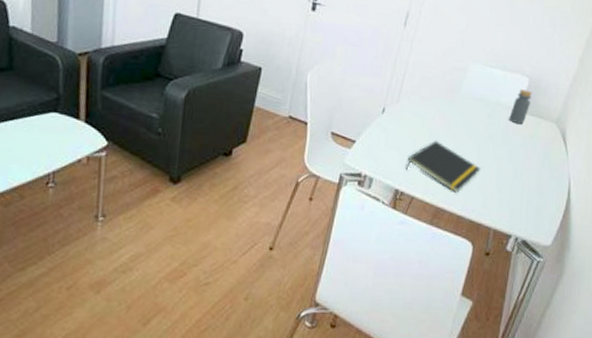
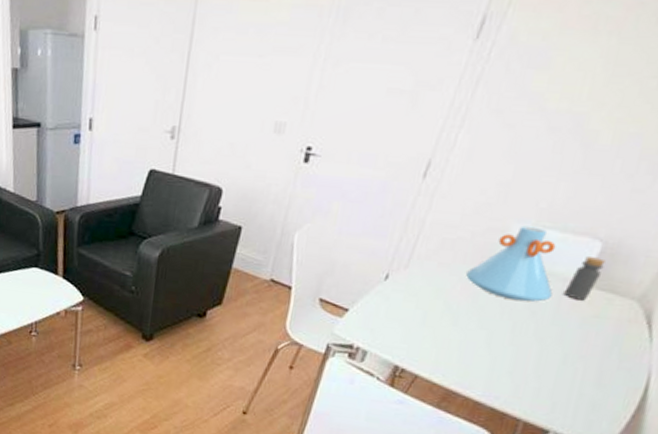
notepad: present [405,140,481,193] -> none [410,314,514,376]
vase: none [442,65,502,128] -> present [466,225,556,302]

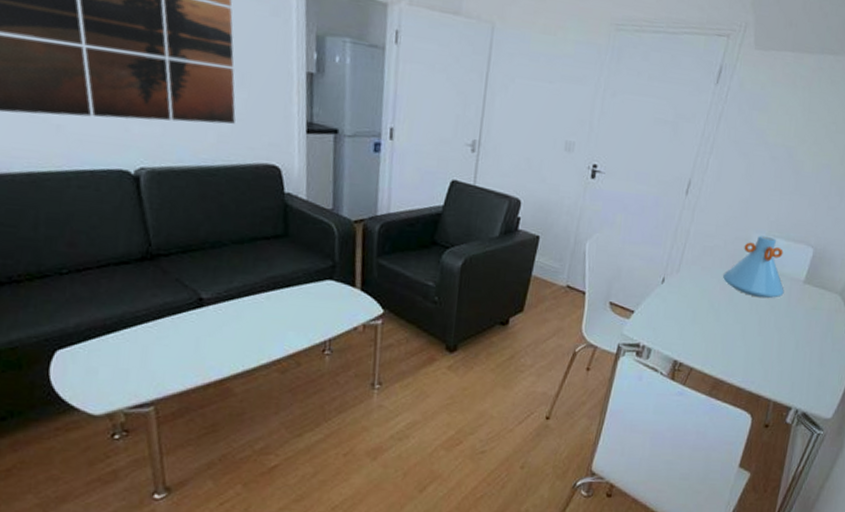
bottle: present [564,256,606,301] -> none [792,260,817,296]

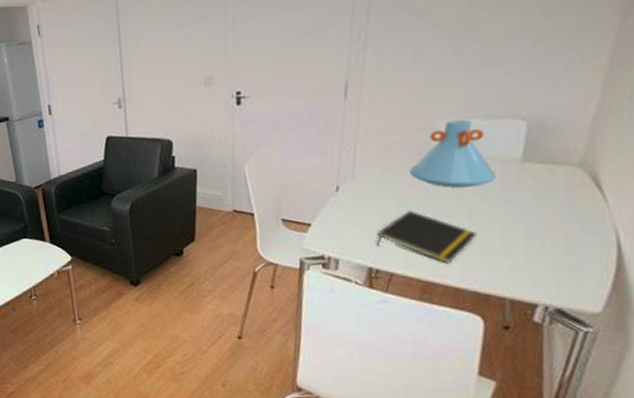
notepad: none [684,311,762,364] -> present [376,210,477,263]

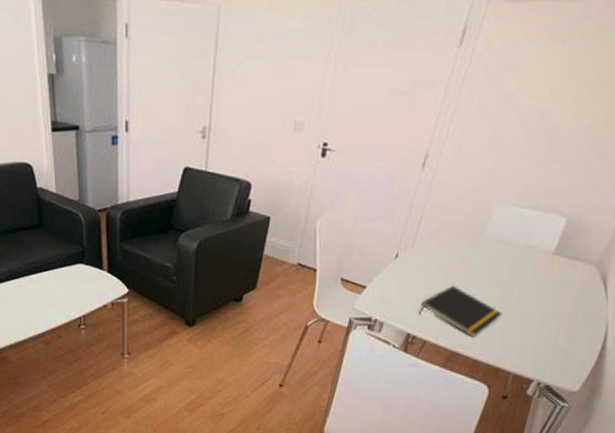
vase: present [409,119,496,188] -> none [461,206,531,272]

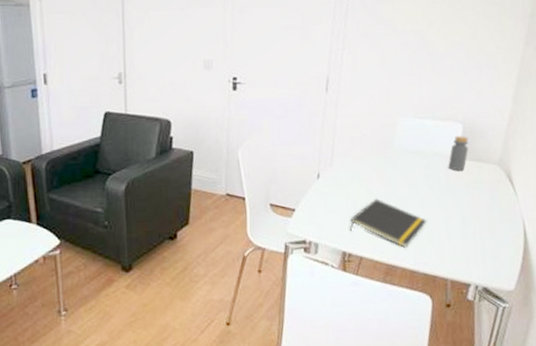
bottle: none [539,230,570,268] -> present [448,136,469,171]

